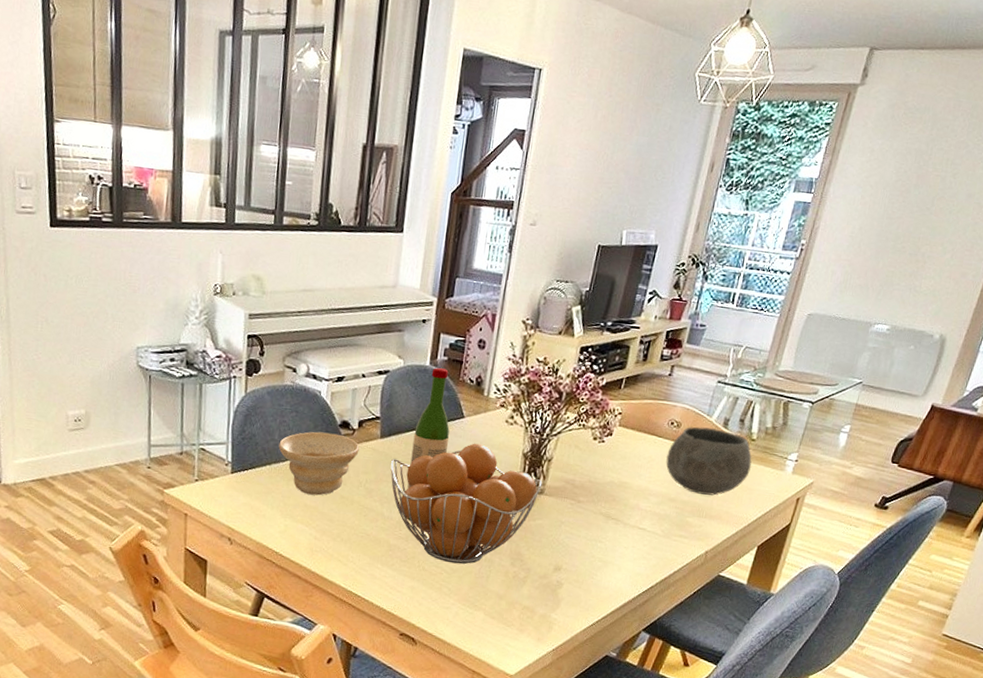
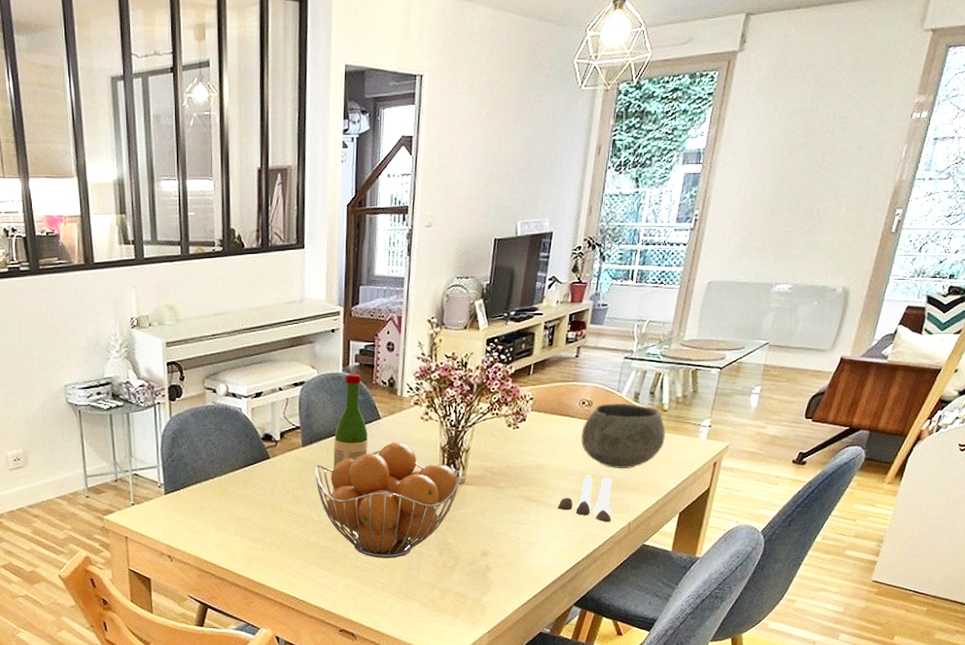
bowl: present [278,431,359,496] -> none [207,447,283,507]
salt and pepper shaker set: none [636,497,694,549] -> present [558,475,613,523]

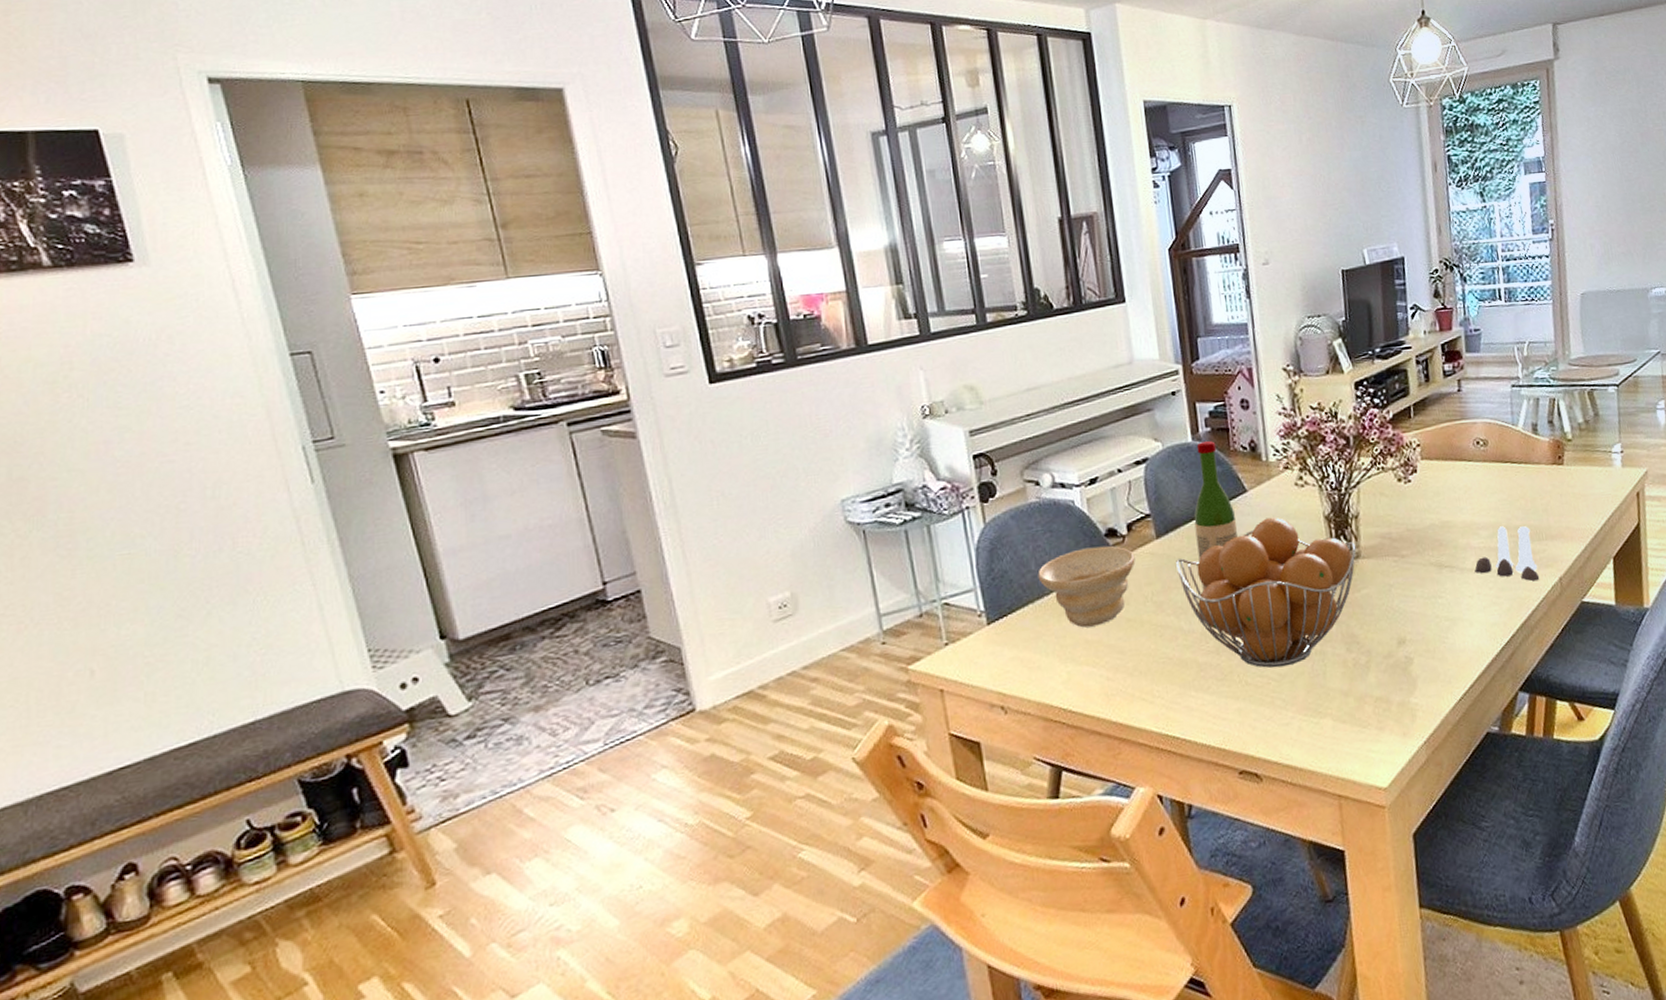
bowl: none [207,447,283,507] -> present [1037,545,1135,628]
bowl: present [581,402,666,468] -> none [1482,437,1578,515]

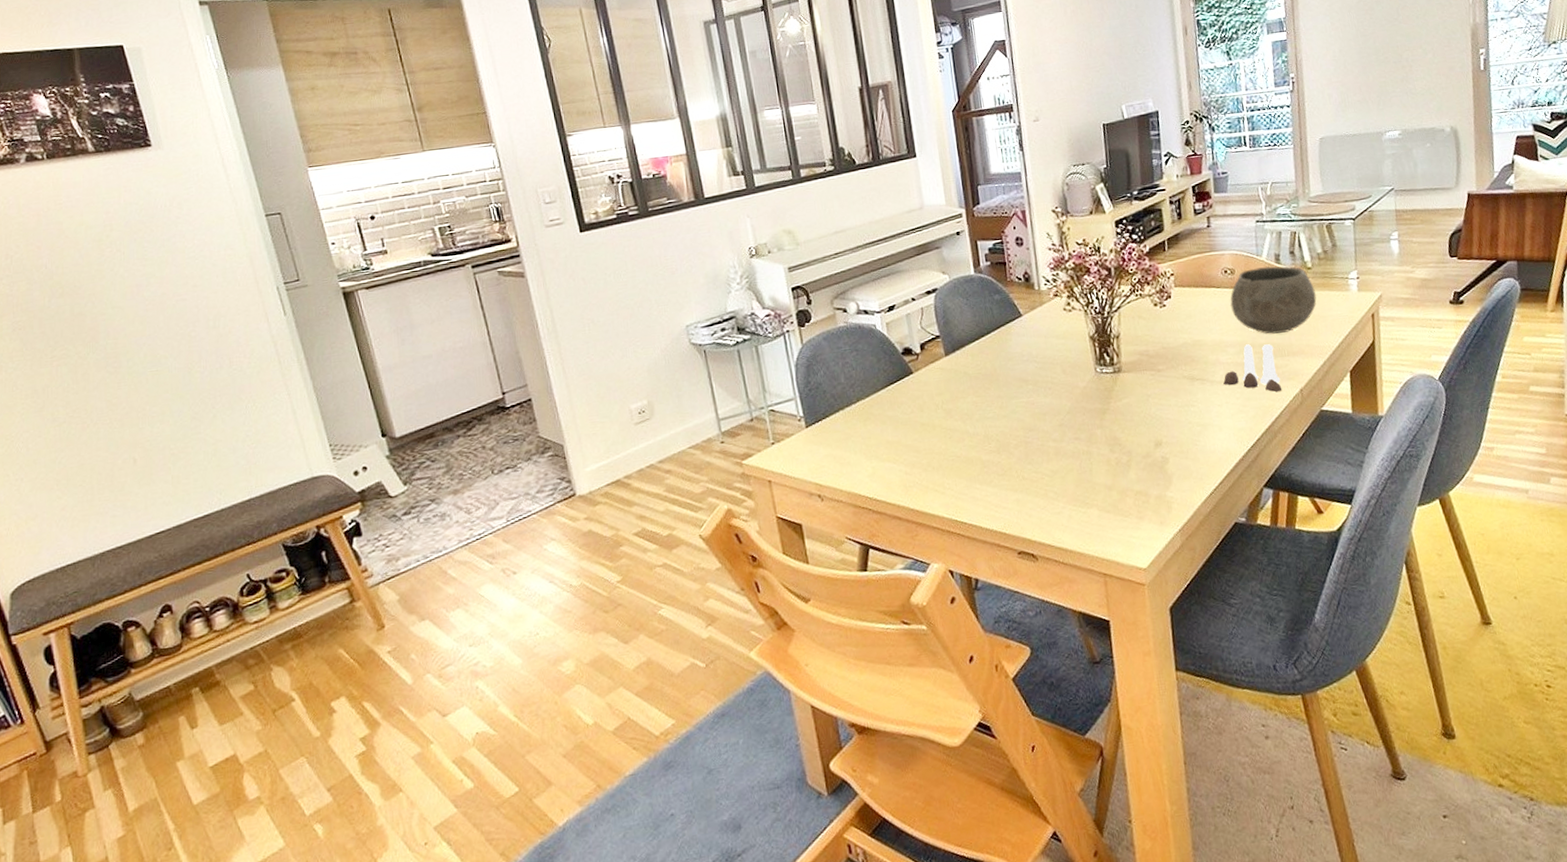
bowl: present [1037,545,1135,628] -> none [846,362,928,431]
fruit basket: present [1175,517,1356,668] -> none [961,337,1118,465]
wine bottle: present [1194,441,1239,591] -> none [976,273,1015,400]
bowl: none [1482,437,1578,515] -> present [1230,266,1317,334]

